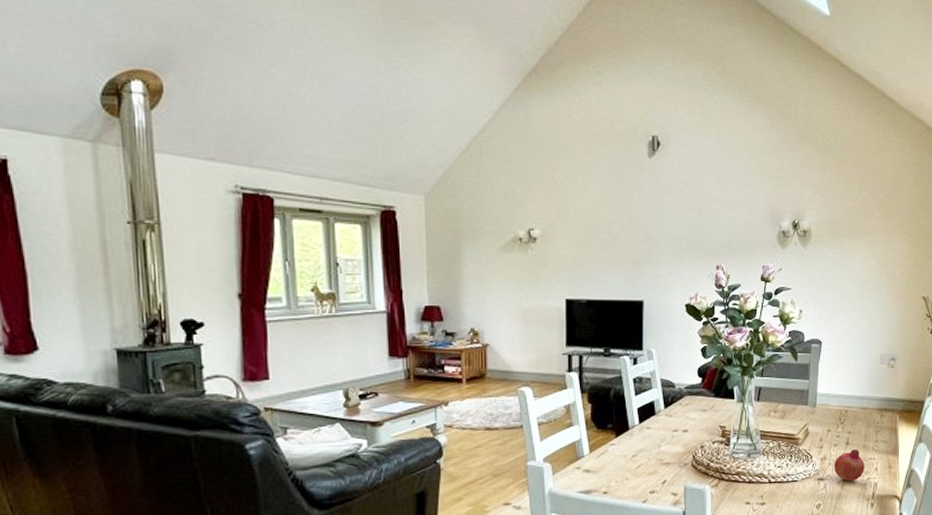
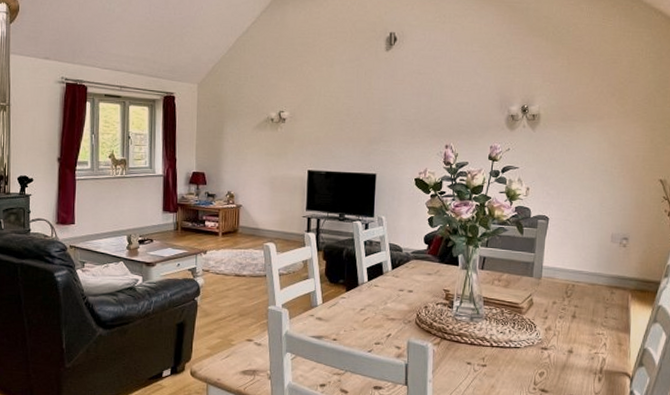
fruit: present [833,448,865,482] -> none [558,322,592,354]

